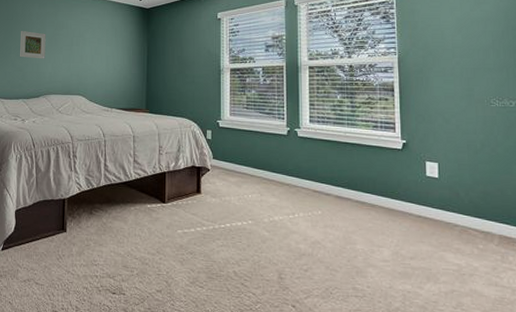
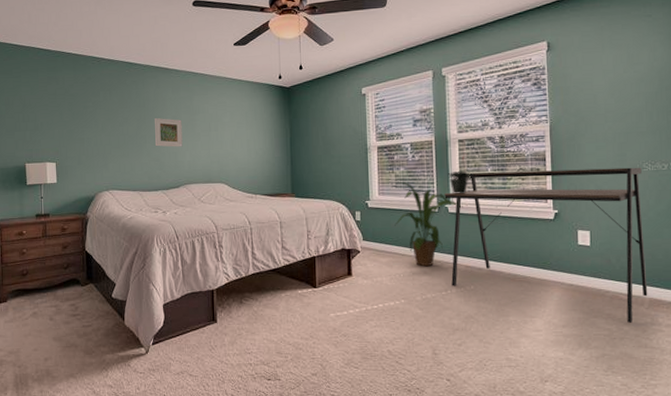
house plant: none [244,104,312,189] -> present [395,182,463,267]
desk: none [294,100,498,260] -> present [444,167,648,324]
potted plant: none [297,80,321,119] -> present [447,153,472,194]

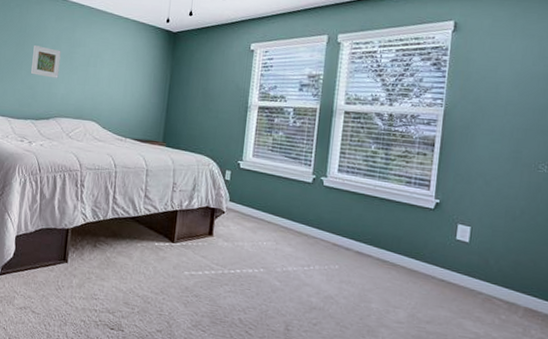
house plant: present [395,182,463,267] -> none [265,146,340,239]
desk: present [444,167,648,324] -> none [315,148,537,331]
potted plant: present [447,153,472,194] -> none [327,126,354,169]

